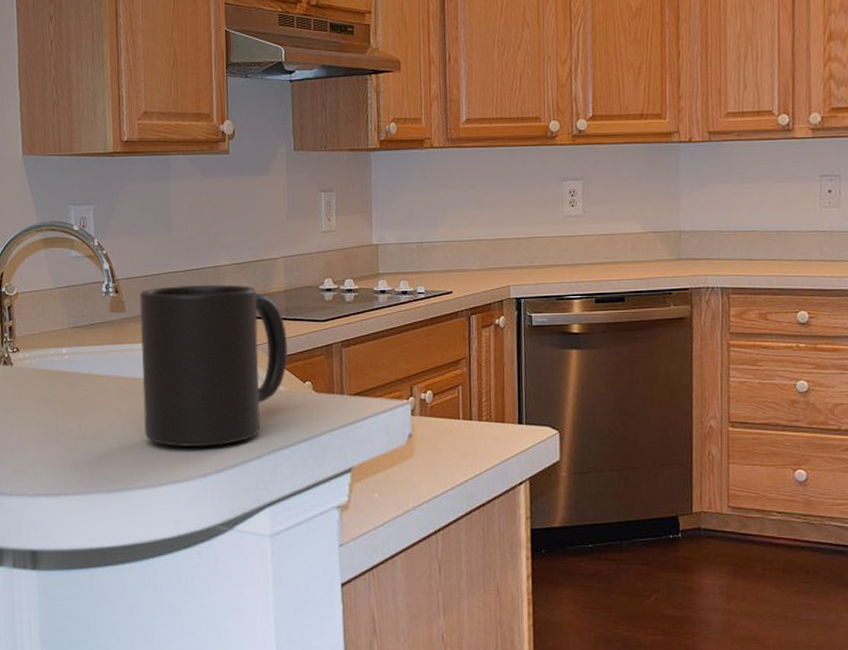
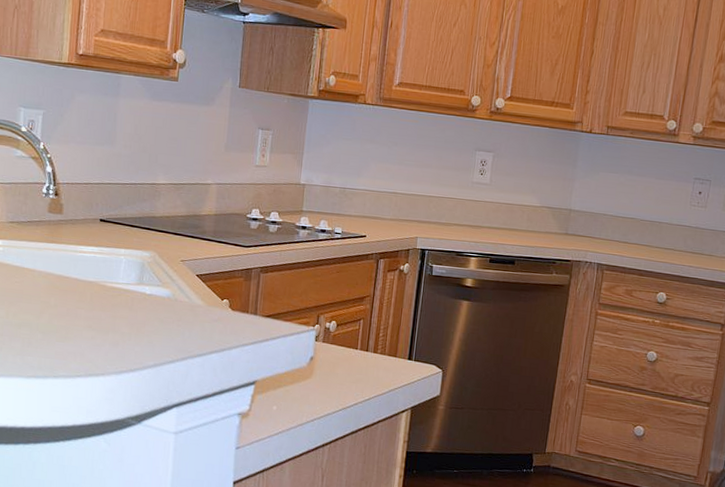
mug: present [139,284,288,446] -> none [68,196,212,347]

